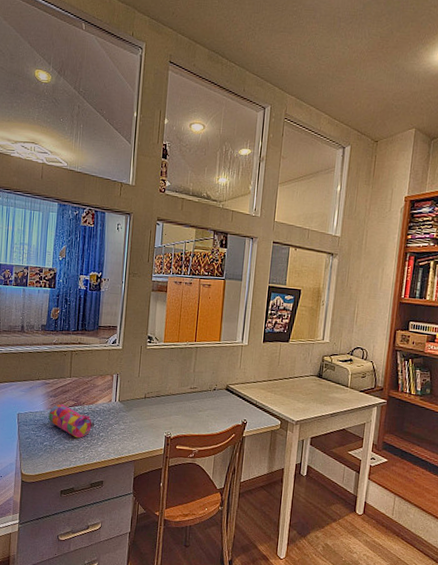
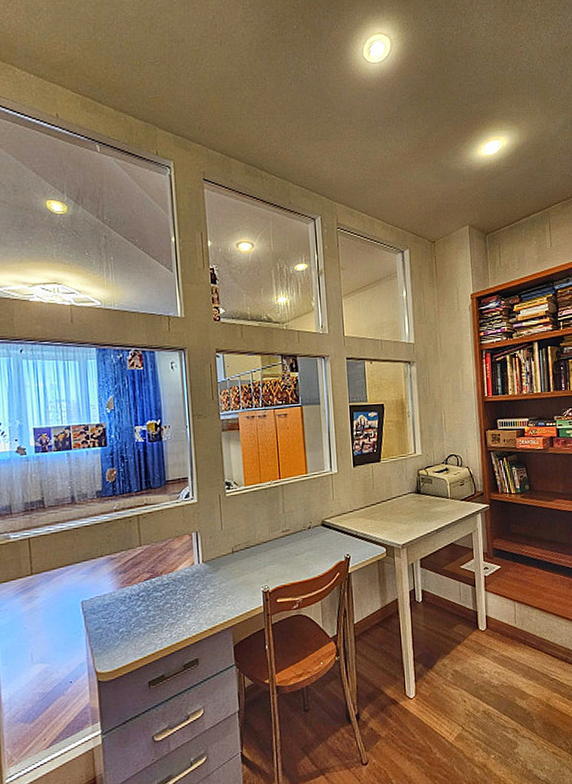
pencil case: present [48,404,95,439] -> none [120,579,179,616]

